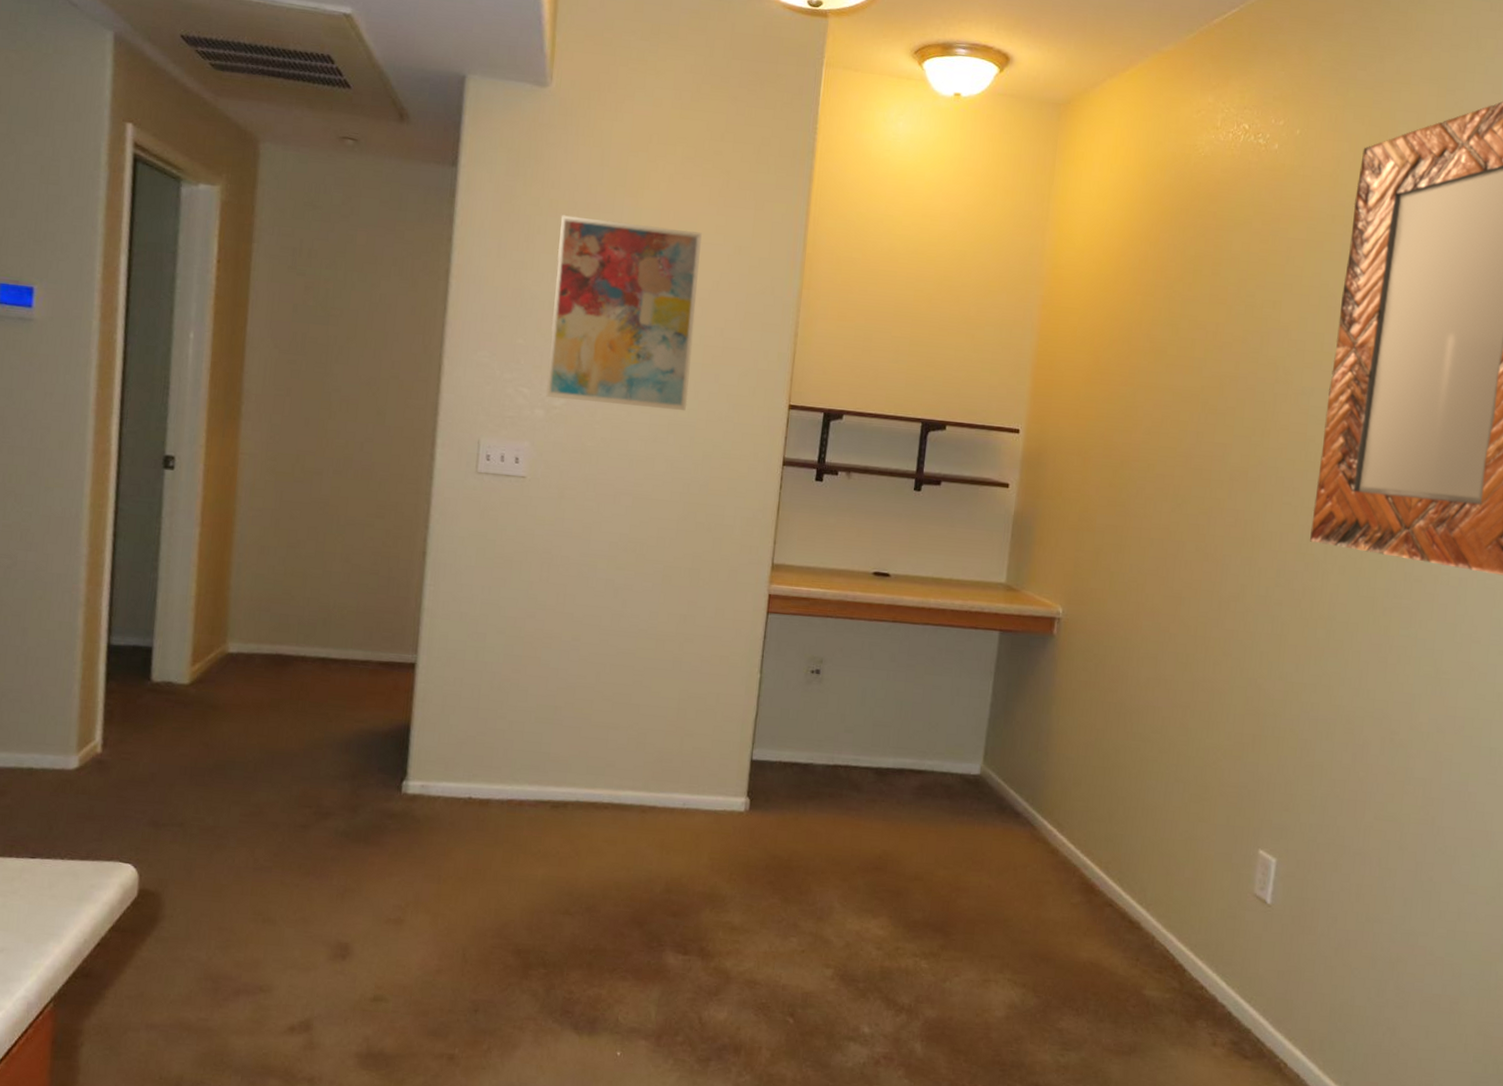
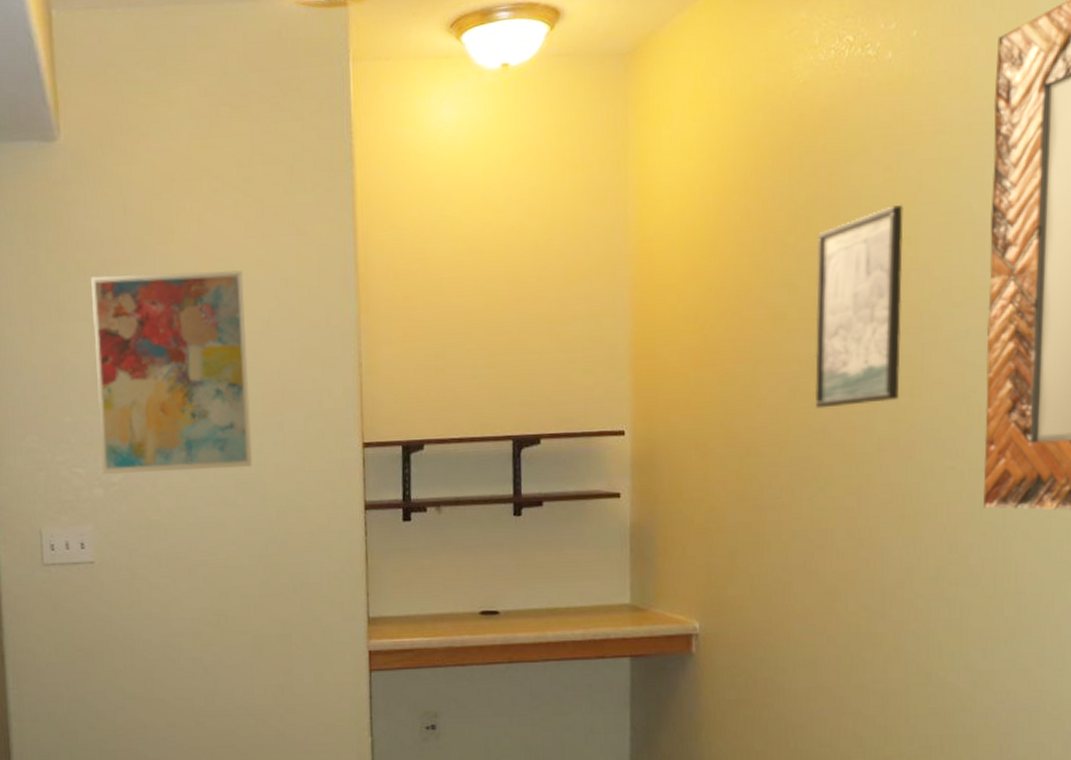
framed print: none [1183,272,1273,439] -> present [814,204,904,409]

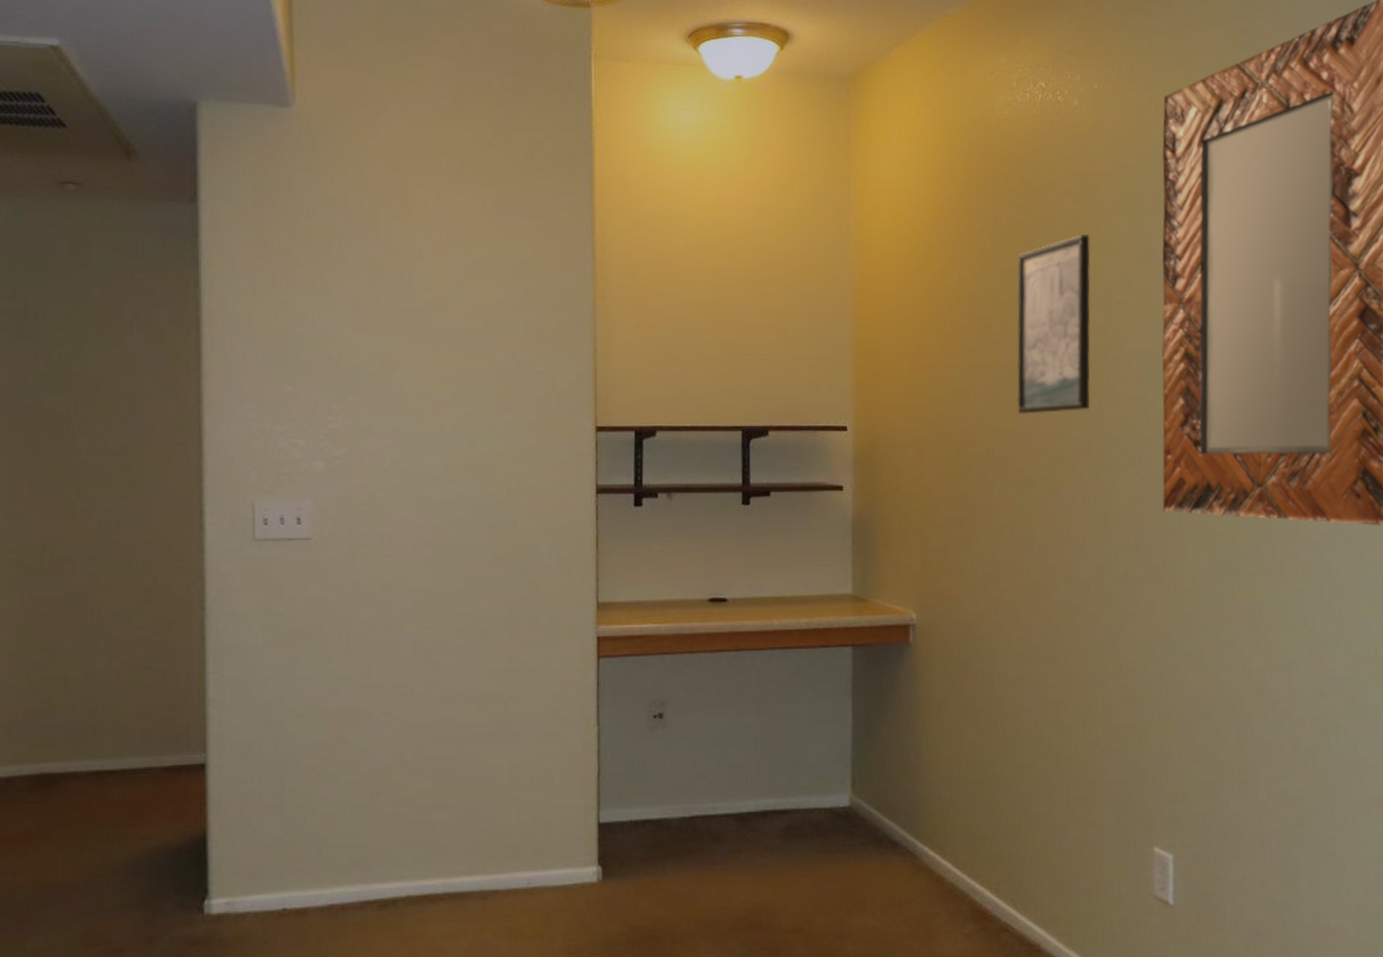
wall art: present [90,270,253,474] -> none [320,245,484,447]

